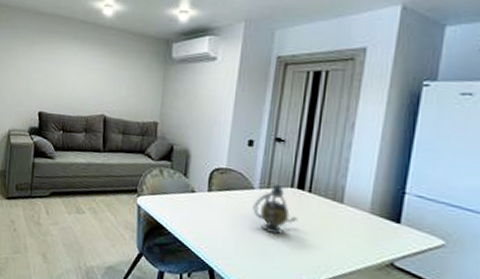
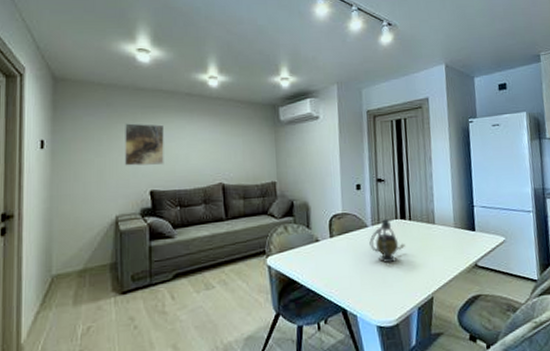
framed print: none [19,45,57,89] -> present [124,123,164,166]

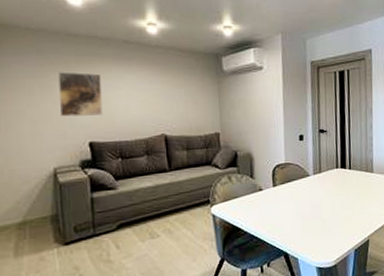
teapot: present [369,218,406,264] -> none [311,167,345,210]

